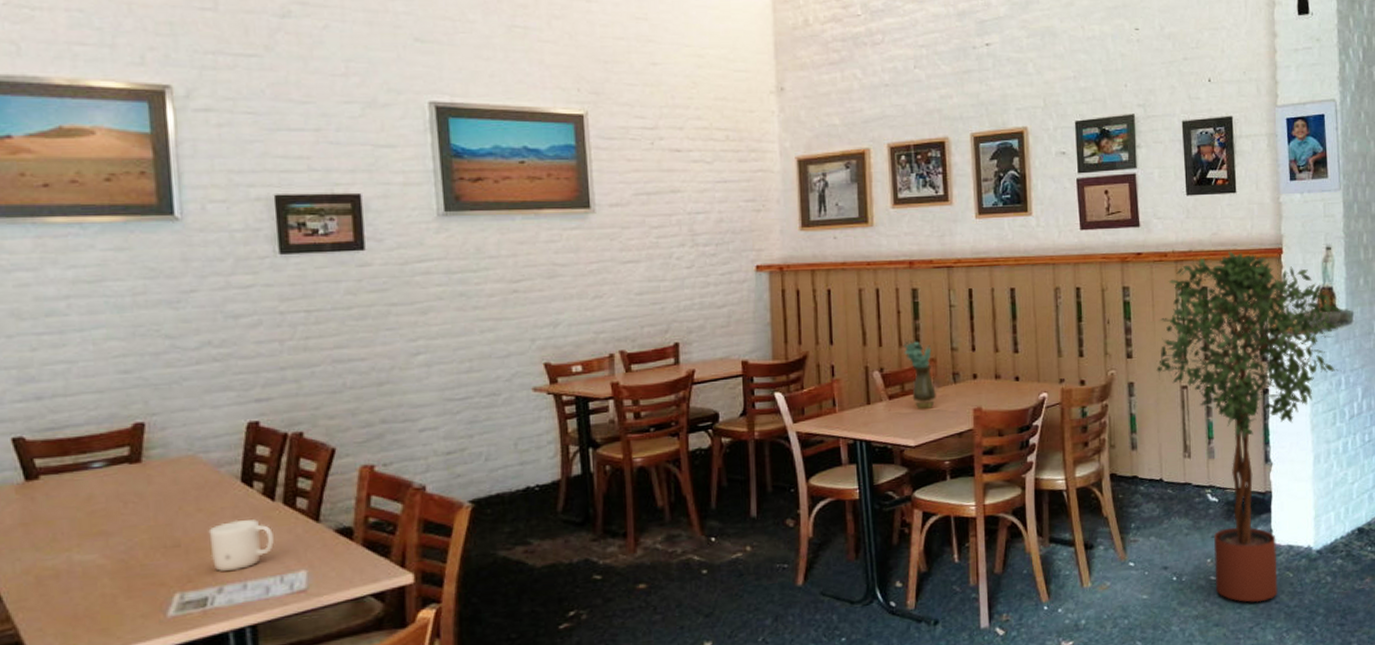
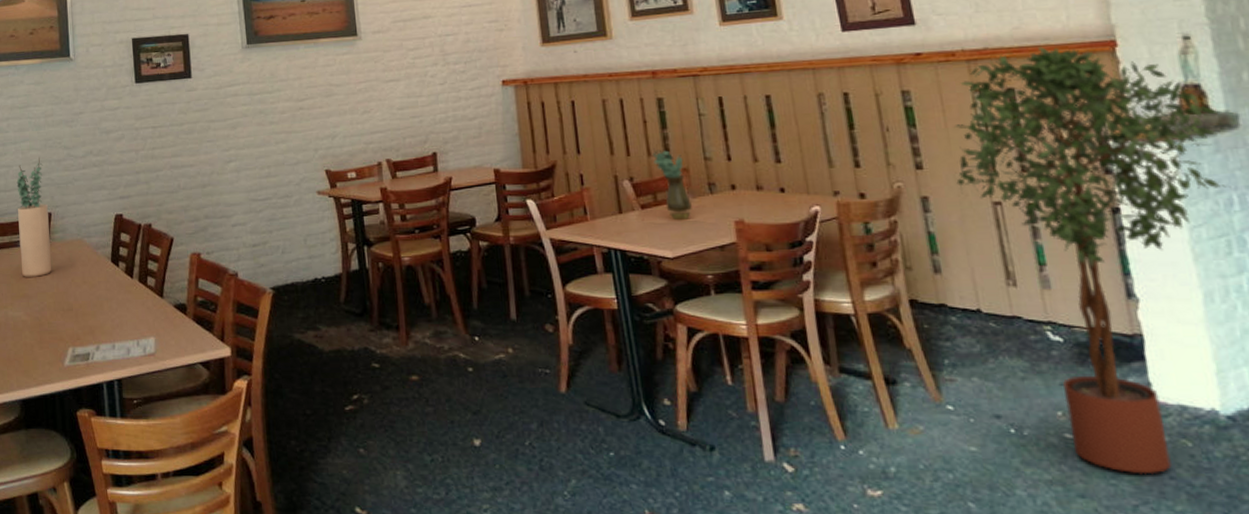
vase: none [84,349,147,509] -> present [16,157,52,277]
mug: present [208,519,274,571] -> none [90,292,133,334]

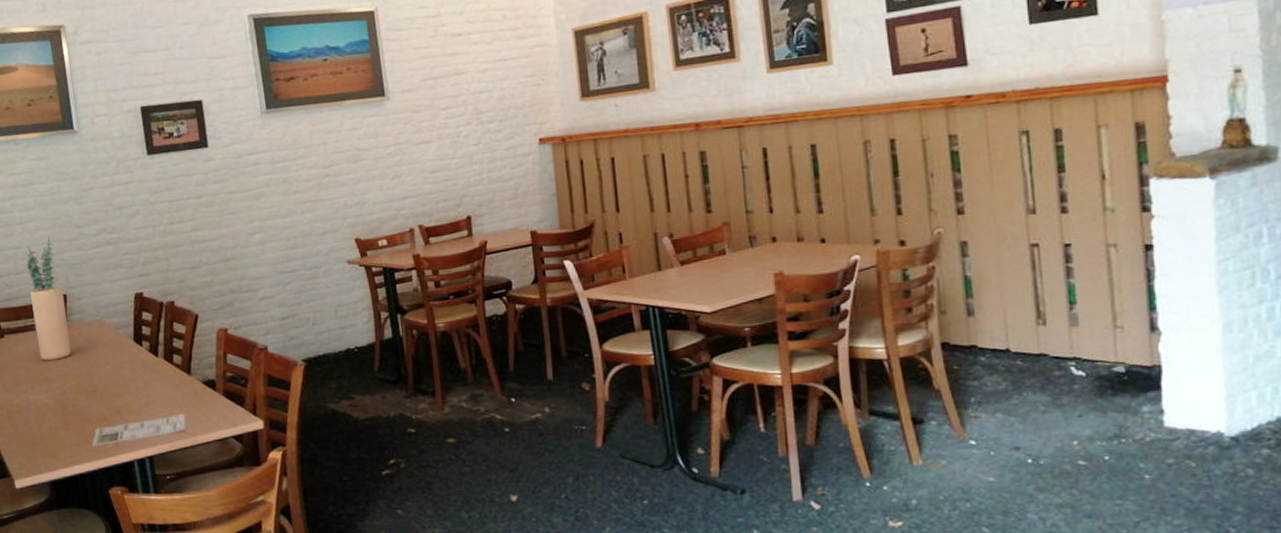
vase: present [653,148,692,221] -> none [694,203,732,276]
potted tree: present [955,45,1232,475] -> none [996,83,1263,494]

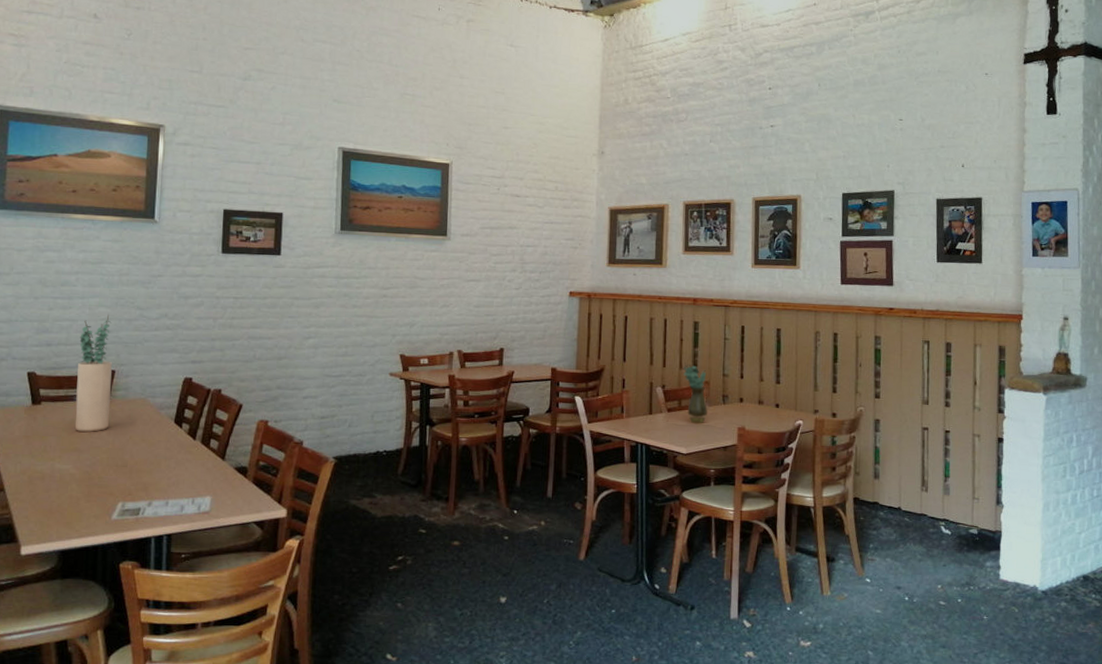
vase: none [694,203,732,276] -> present [683,363,708,424]

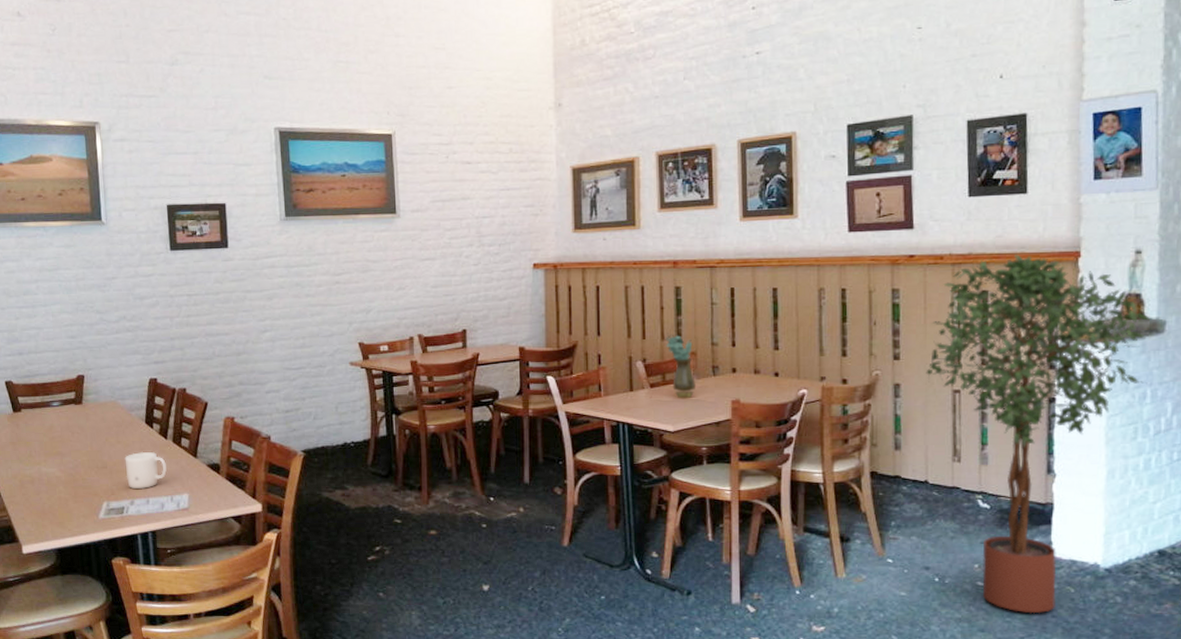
vase: present [74,314,112,432] -> none [47,320,86,436]
mug: none [146,451,191,491] -> present [124,451,167,490]
potted tree: none [901,312,1075,632] -> present [926,253,1150,614]

